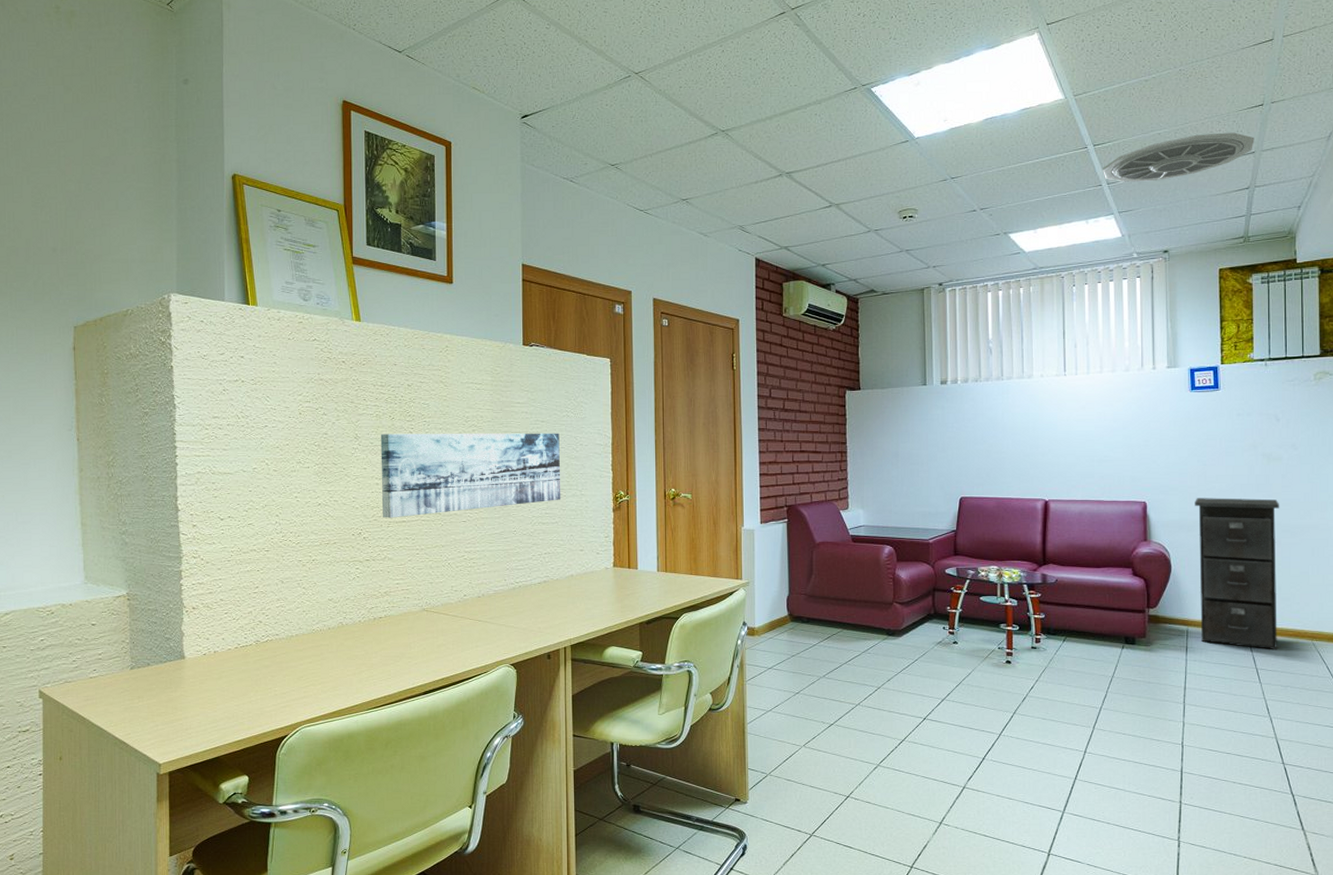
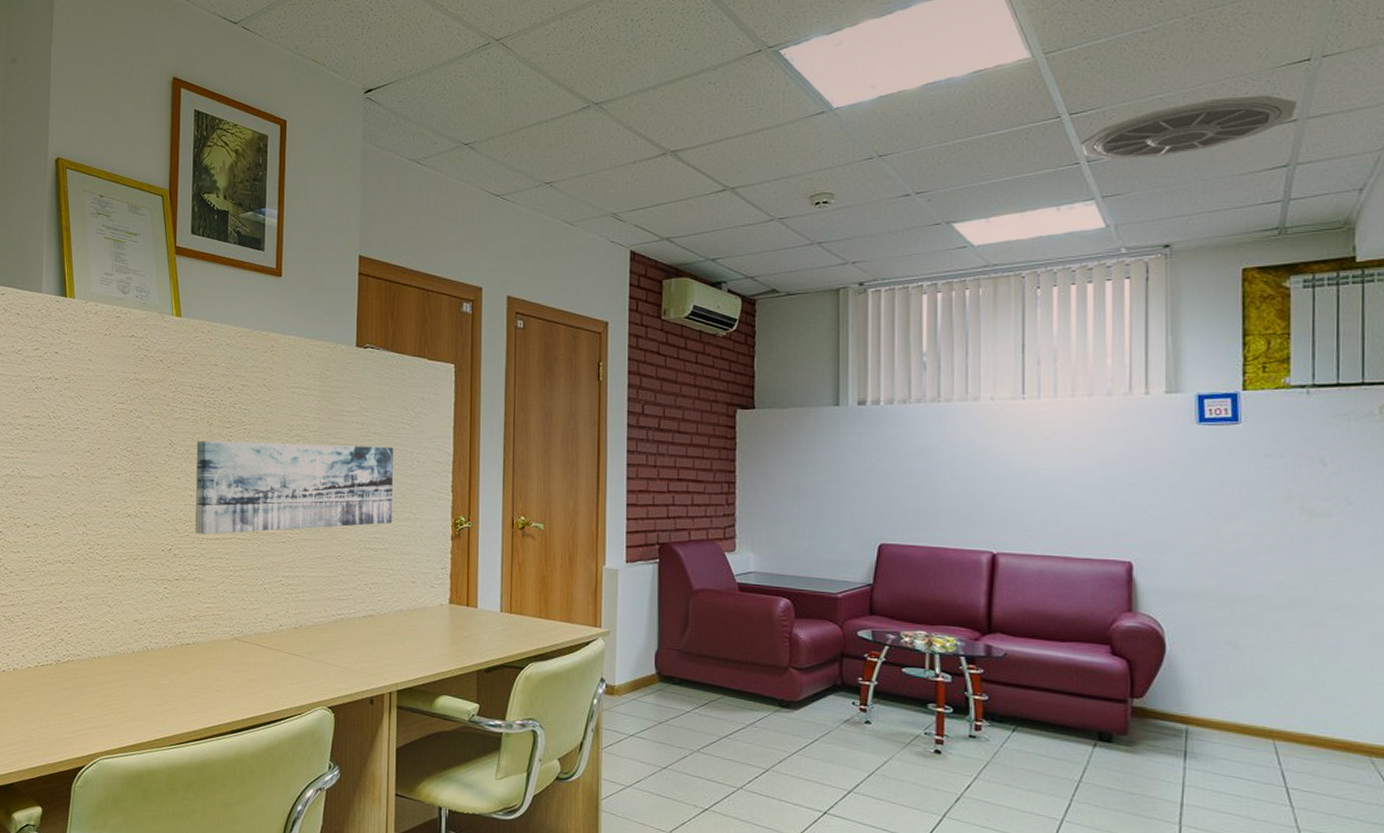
filing cabinet: present [1195,498,1280,650] -> none [1201,560,1326,766]

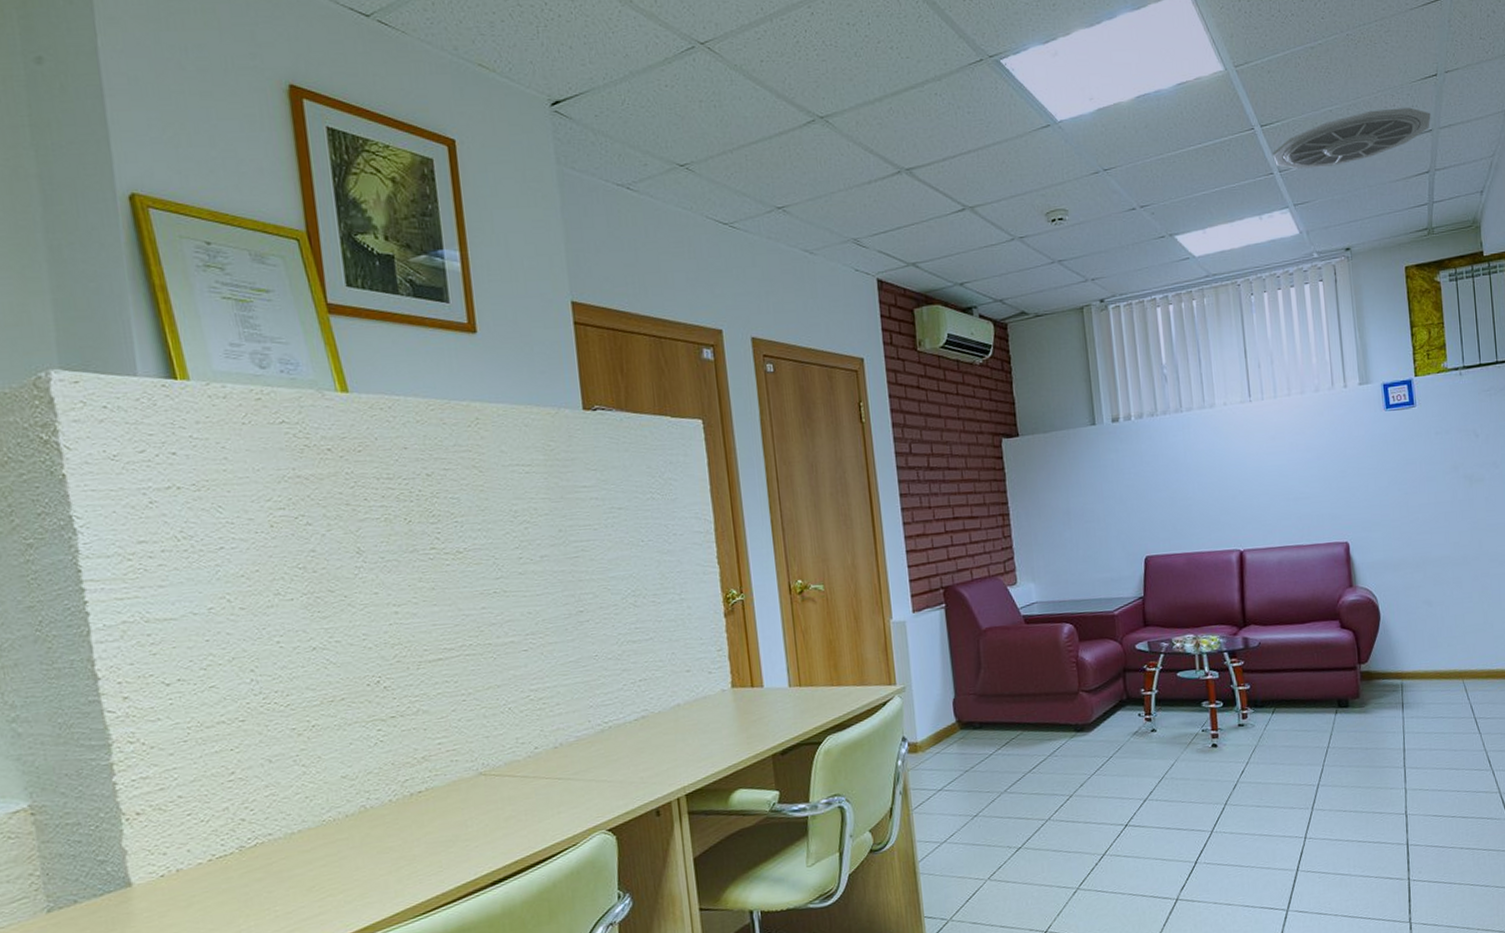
wall art: present [195,440,393,535] -> none [393,521,655,658]

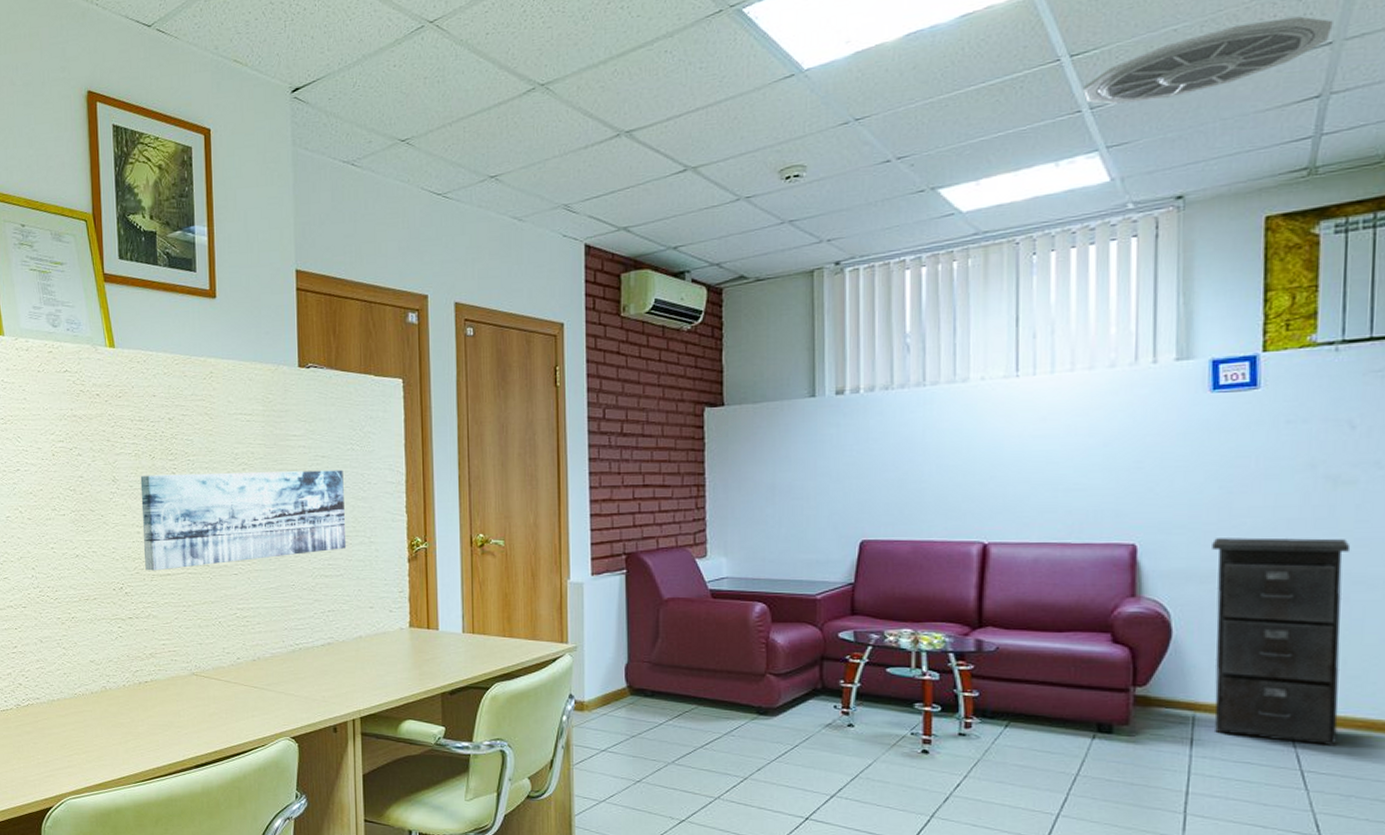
wall art: none [393,521,655,658] -> present [140,469,347,571]
filing cabinet: none [1399,526,1494,696] -> present [1212,537,1351,747]

